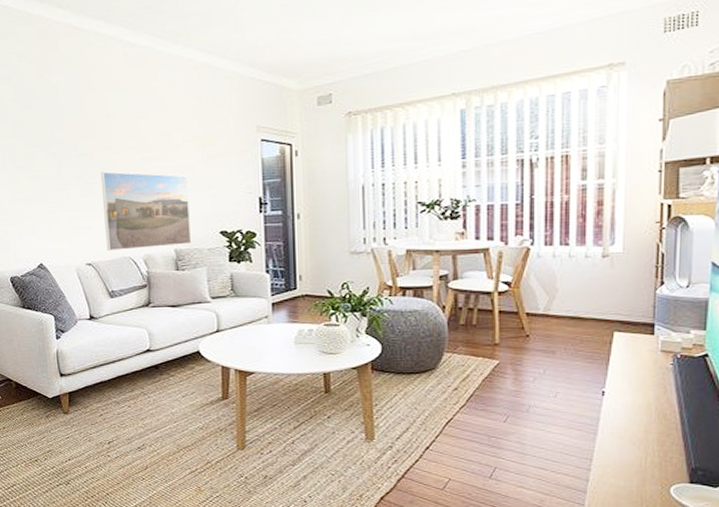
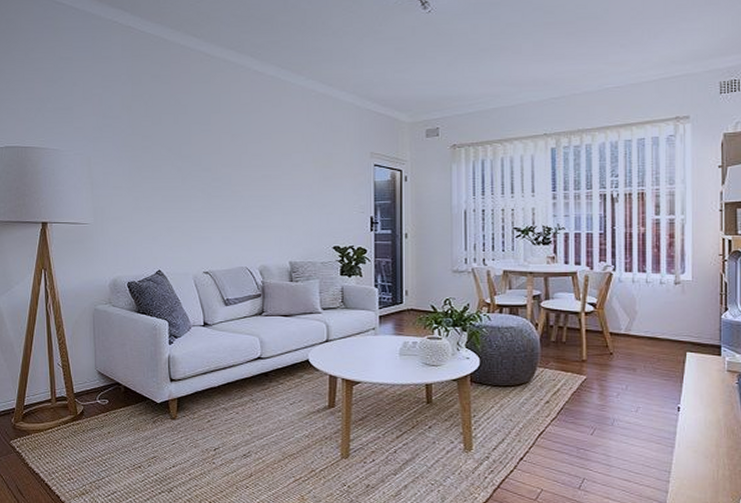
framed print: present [100,171,192,251] -> none [223,186,306,260]

